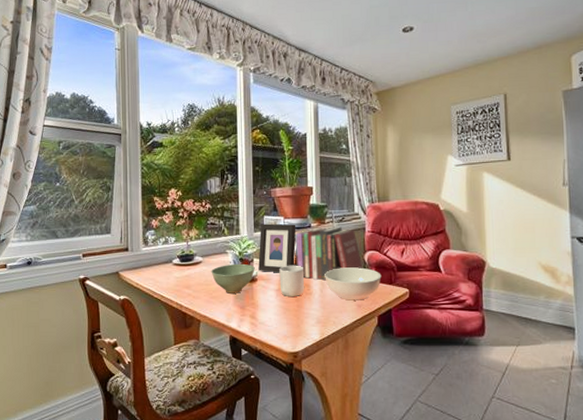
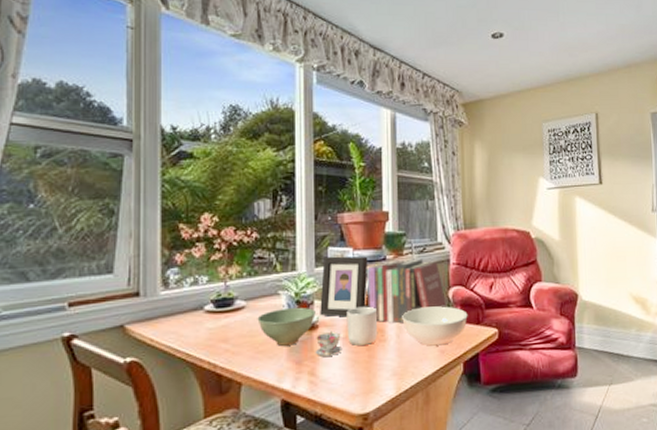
teacup: none [255,284,276,304] -> present [315,331,343,357]

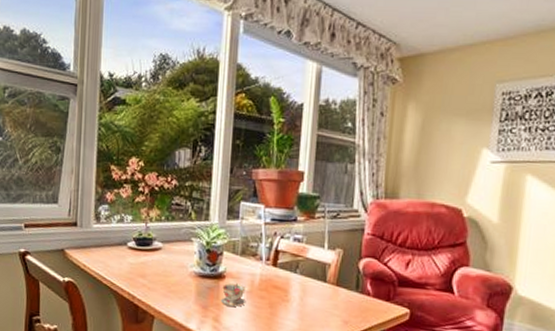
bowl: present [257,307,316,346] -> none [171,255,224,290]
picture frame: present [320,256,368,317] -> none [228,210,279,272]
mug: present [346,306,378,347] -> none [251,263,284,303]
books: present [367,258,447,324] -> none [274,223,356,288]
bowl: present [402,306,468,346] -> none [307,273,378,316]

